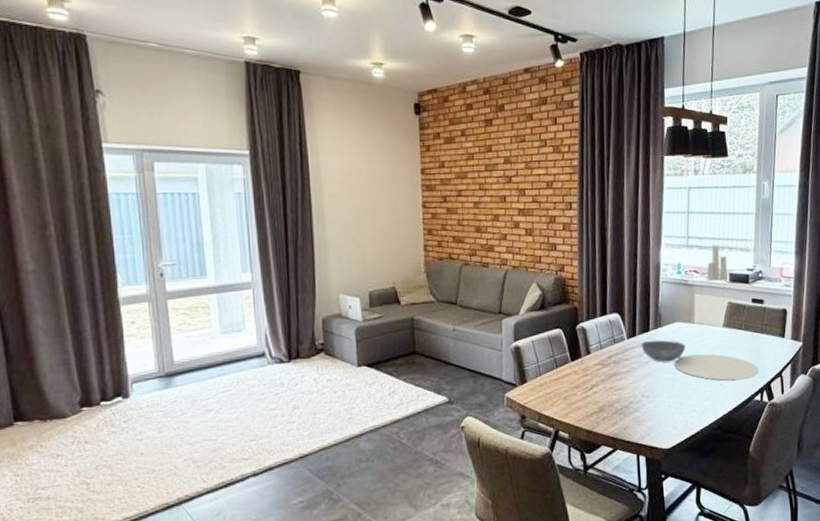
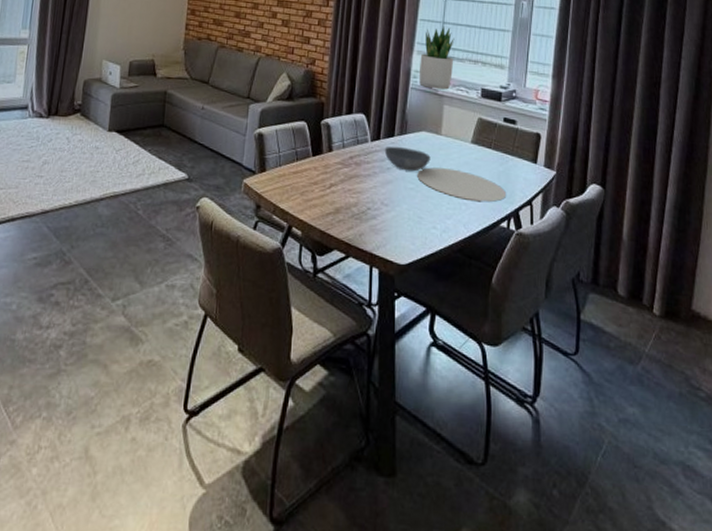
planter: none [668,216,702,280] -> present [419,26,454,90]
candle: present [707,242,728,282] -> none [457,55,481,96]

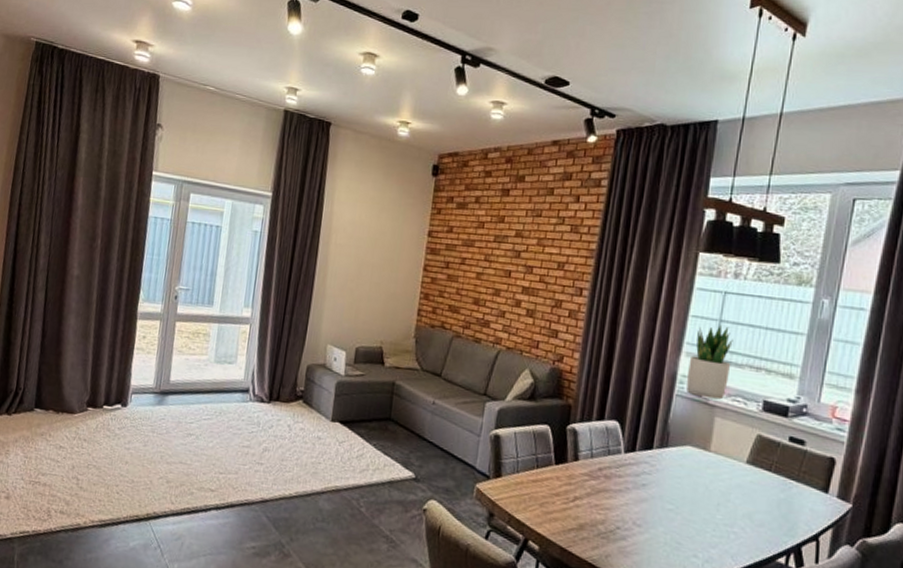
bowl: present [384,146,431,172] -> none [639,459,696,491]
placemat: present [417,167,507,203] -> none [678,487,788,534]

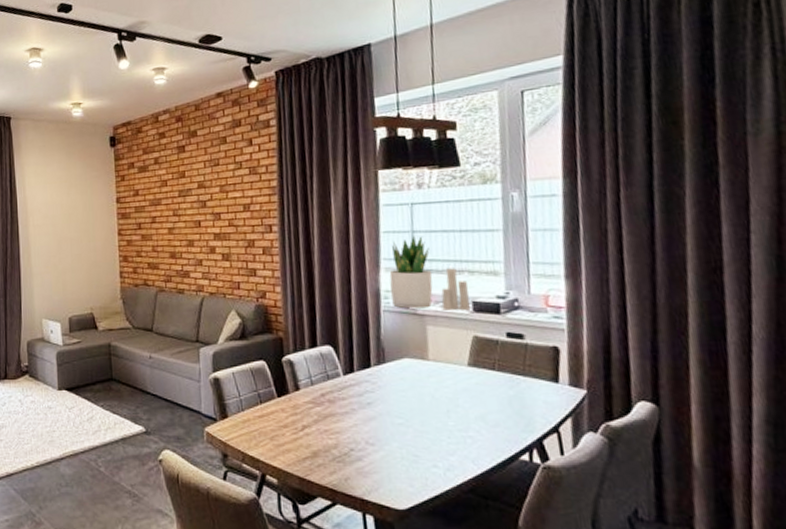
candle: none [733,361,764,409] -> present [441,265,470,312]

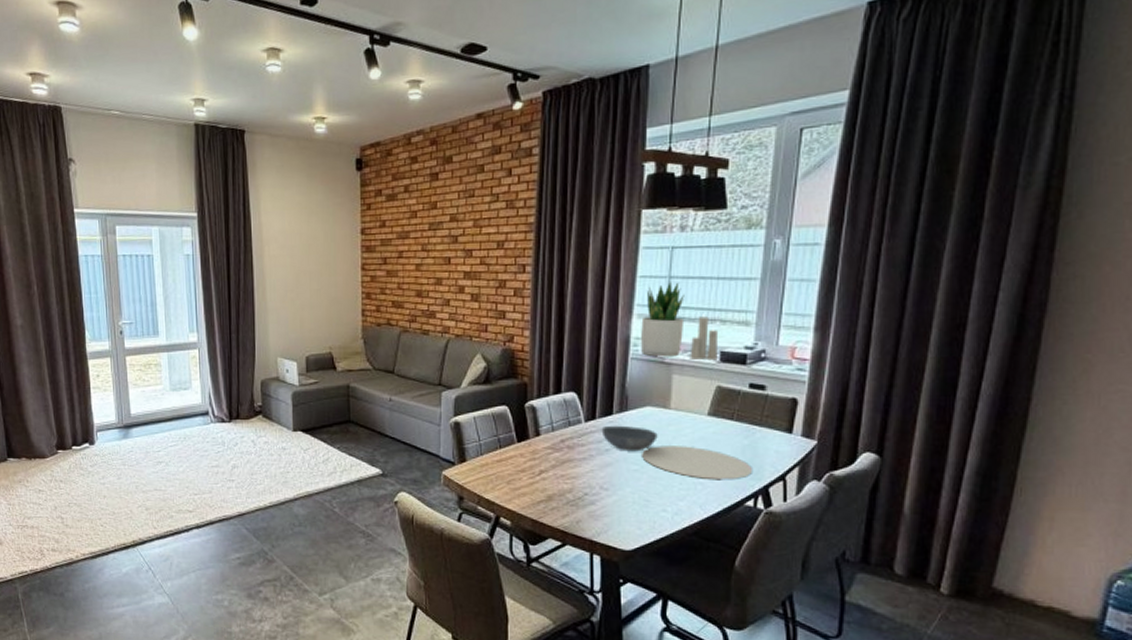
bowl: none [360,377,419,405] -> present [601,425,658,452]
placemat: none [405,398,524,433] -> present [642,446,754,481]

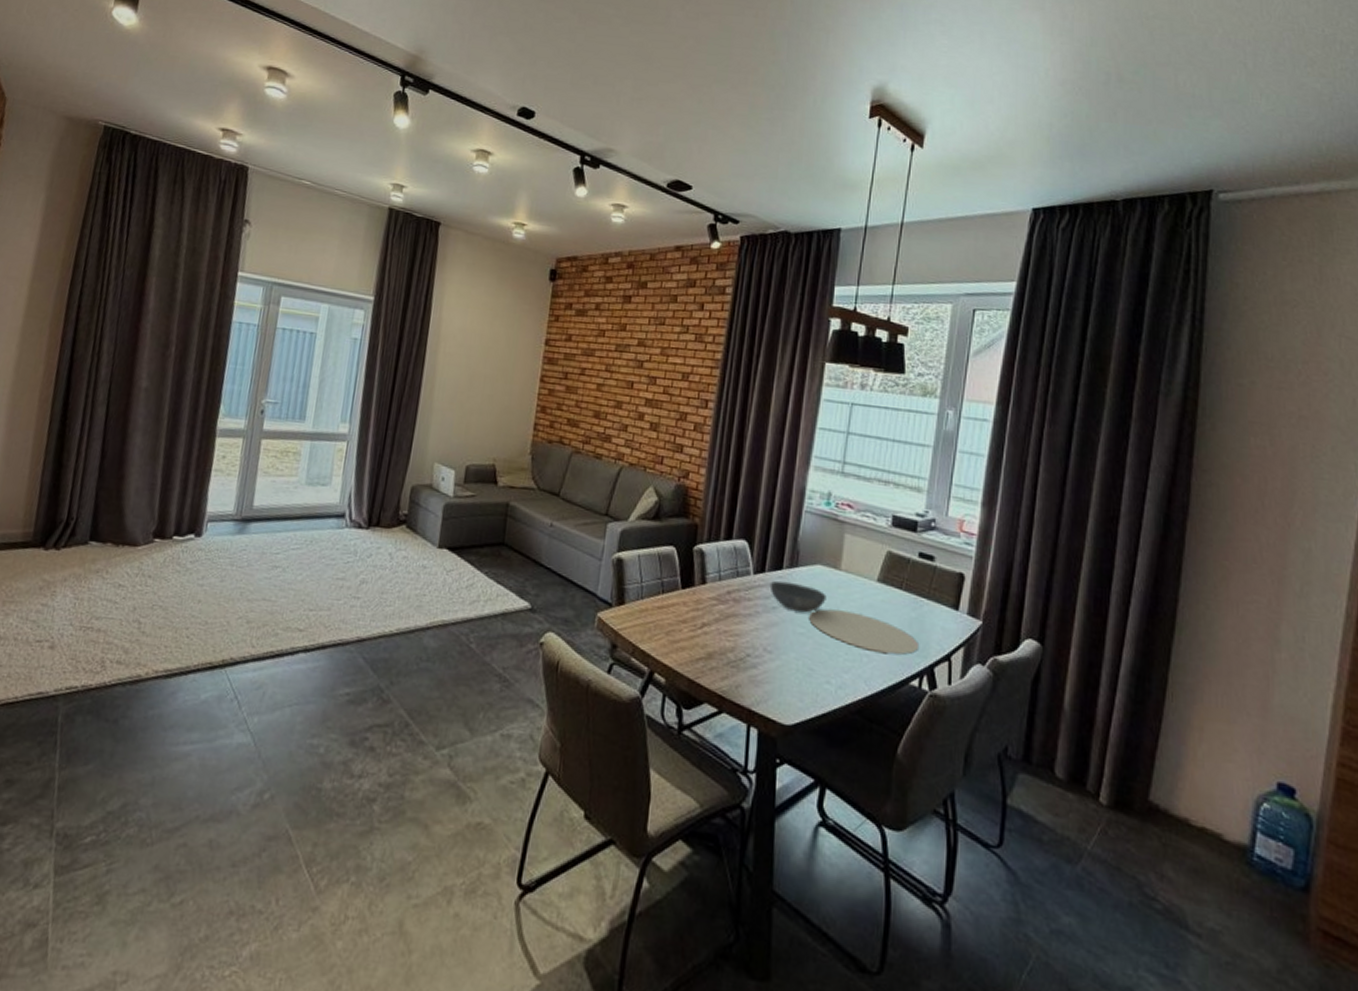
planter: present [641,281,685,357] -> none [816,437,861,516]
candle: present [690,313,719,361] -> none [862,474,892,524]

